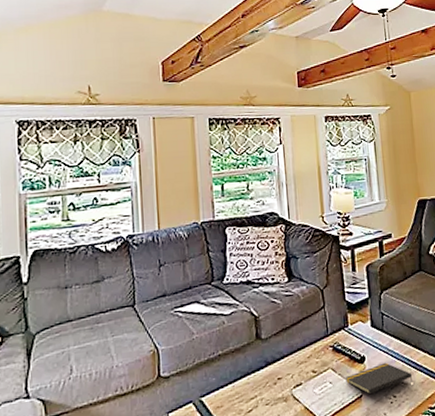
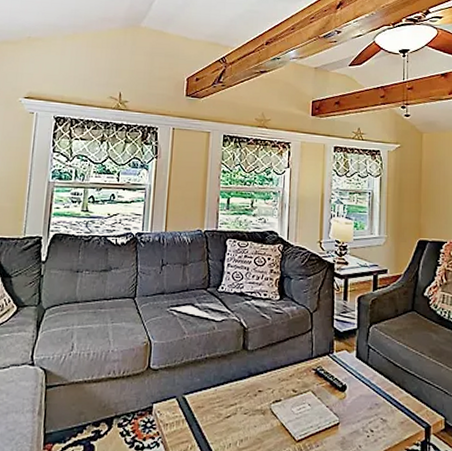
notepad: present [345,362,413,394] -> none [324,395,393,423]

